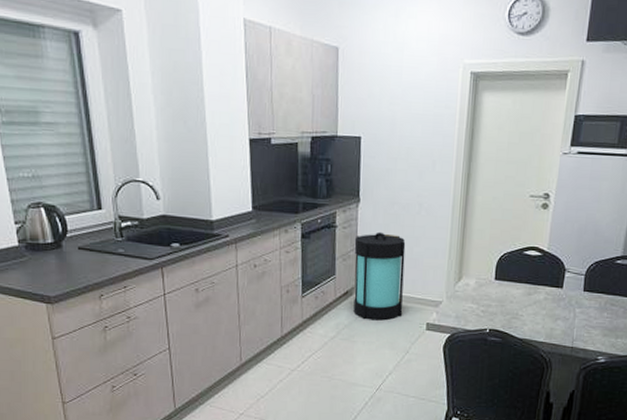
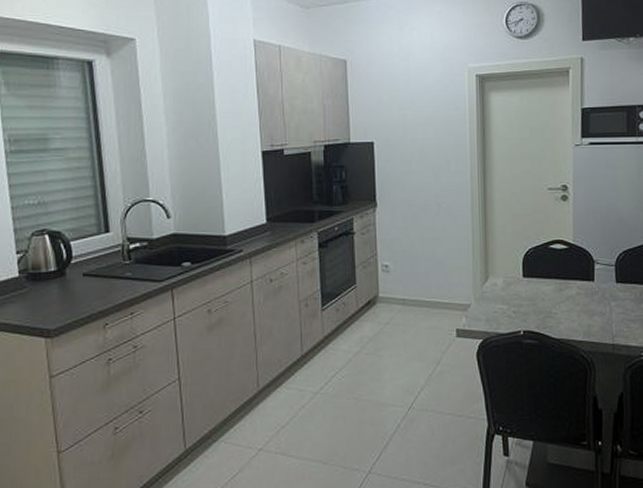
lantern: present [353,231,406,321] -> none [374,235,430,330]

